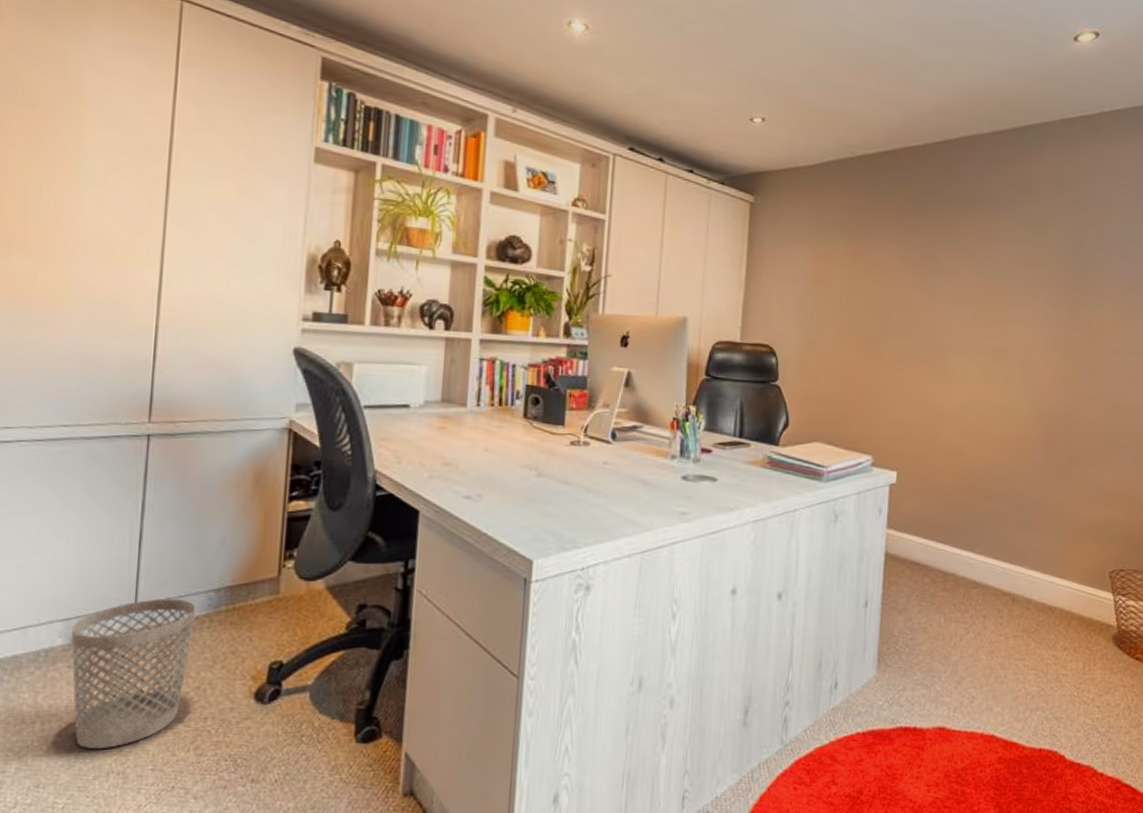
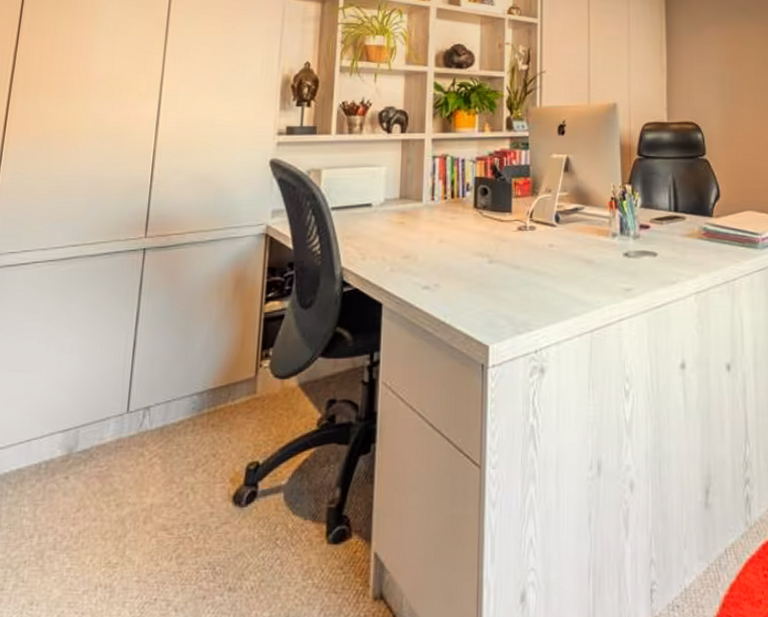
wastebasket: present [71,598,197,750] -> none [68,403,182,562]

